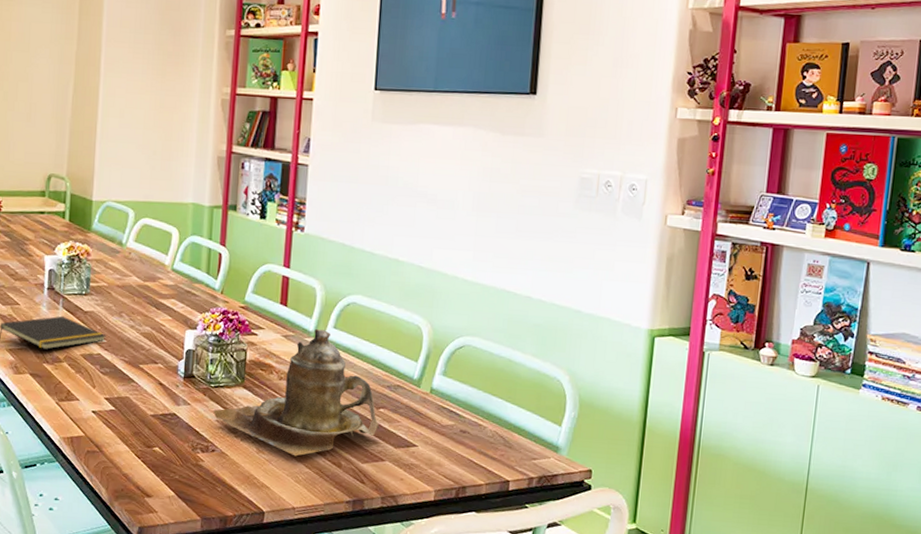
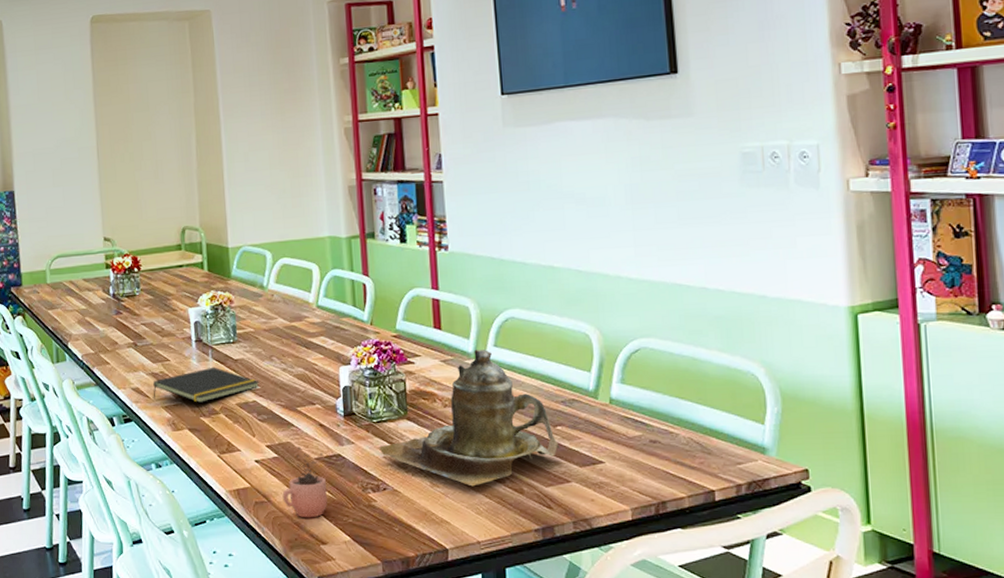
cocoa: none [114,402,159,471] -> present [282,446,327,518]

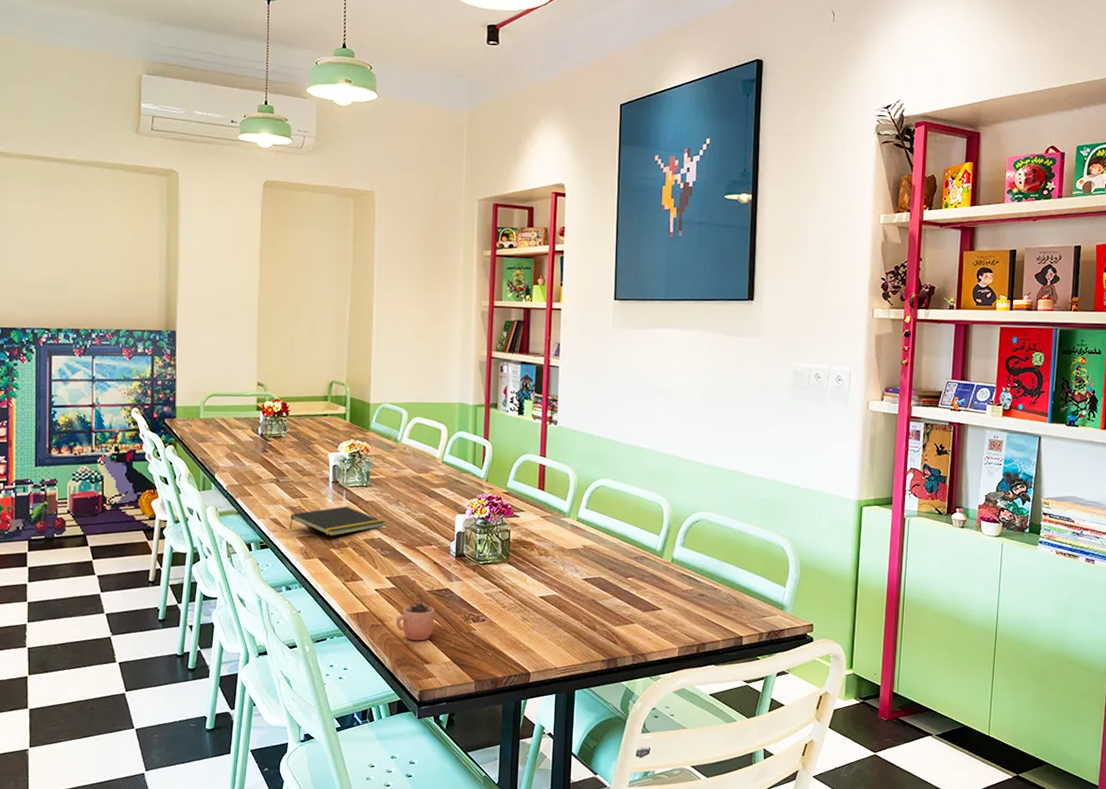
teapot: present [378,349,560,487] -> none [481,509,629,623]

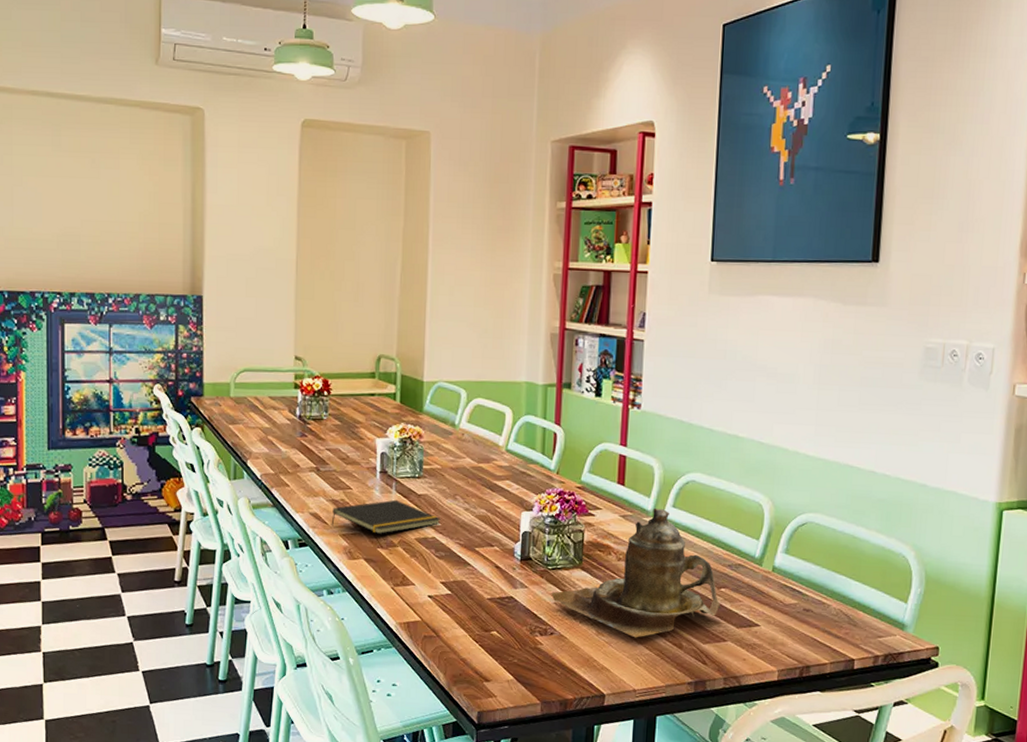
cocoa: present [396,580,434,641] -> none [451,585,496,656]
teapot: none [481,509,629,623] -> present [550,507,721,638]

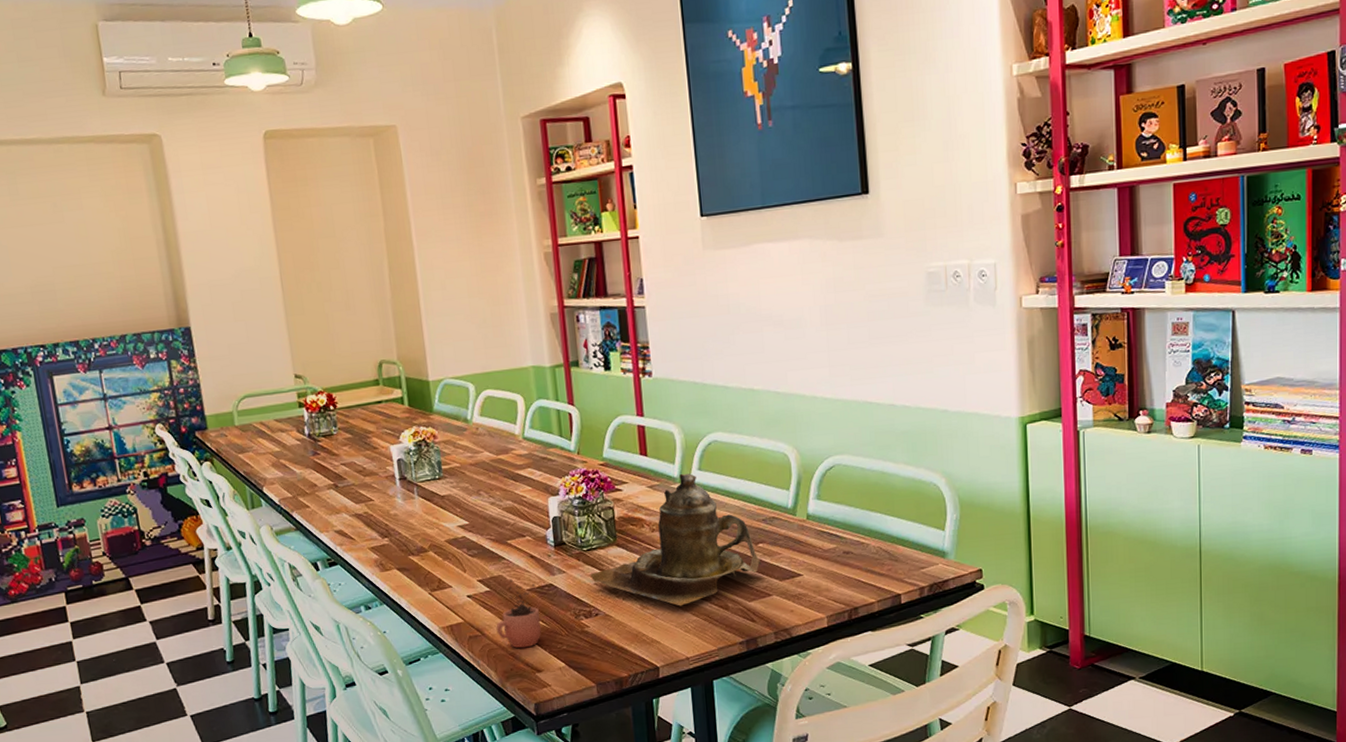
notepad: present [331,499,441,534] -> none [357,504,468,542]
cocoa: none [451,585,496,656] -> present [496,579,541,649]

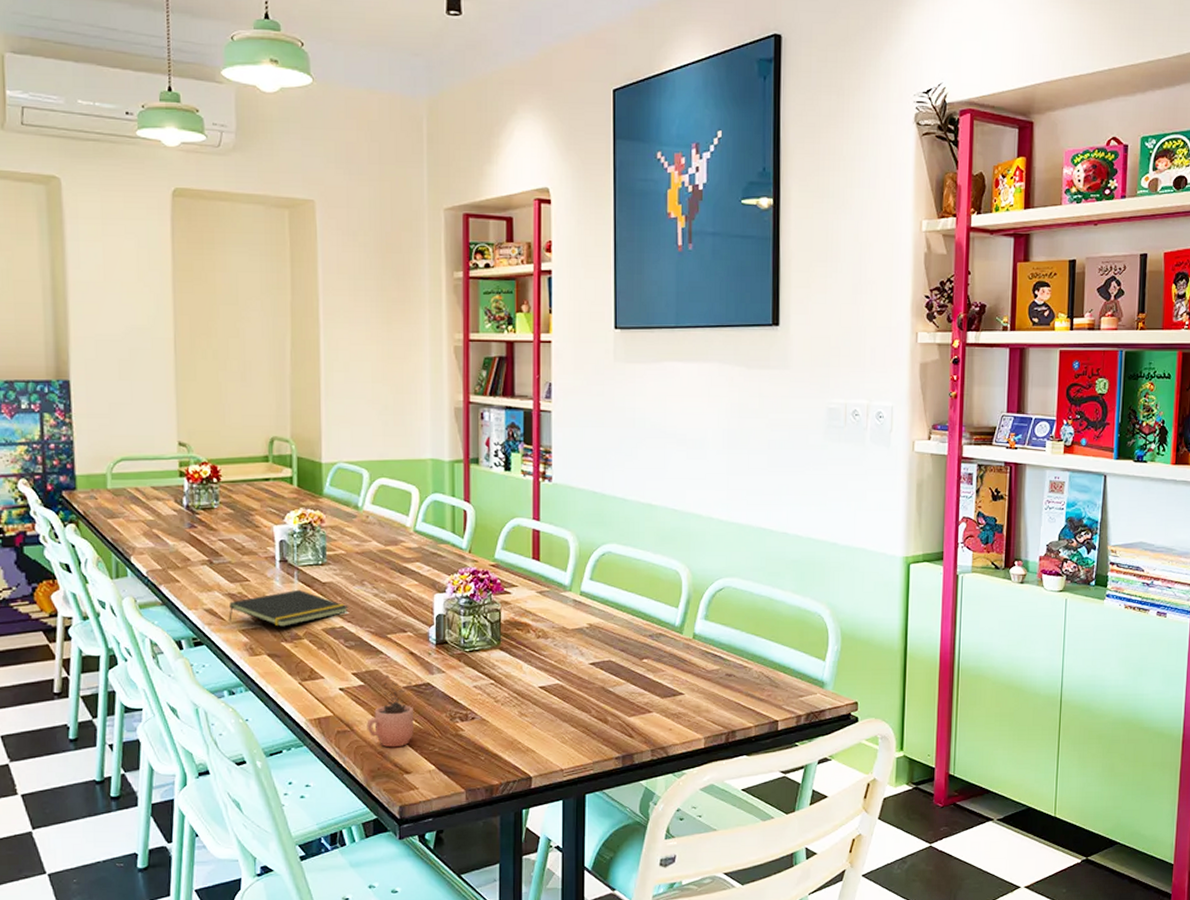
notepad: none [357,504,468,542] -> present [228,589,349,627]
teapot: present [589,473,762,606] -> none [469,581,645,716]

